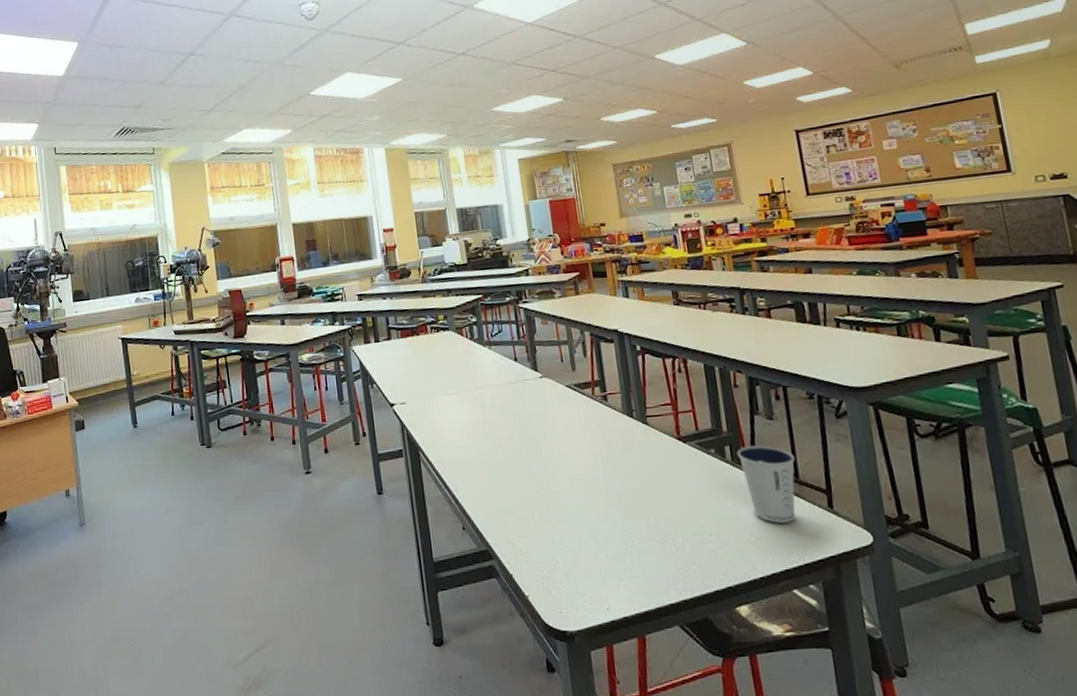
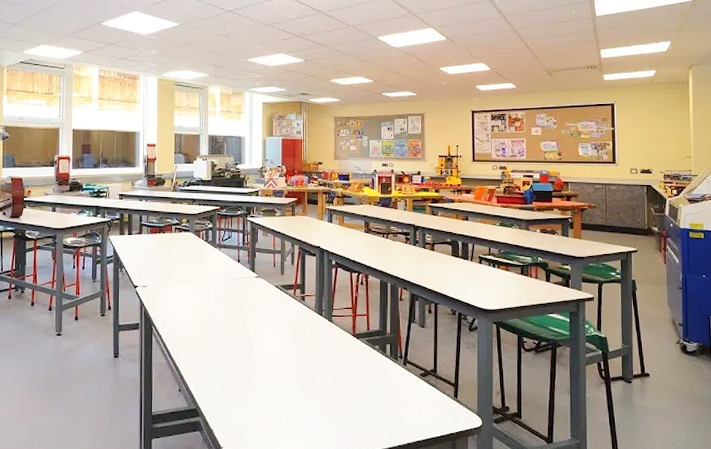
dixie cup: present [736,445,796,523] -> none [394,345,436,406]

